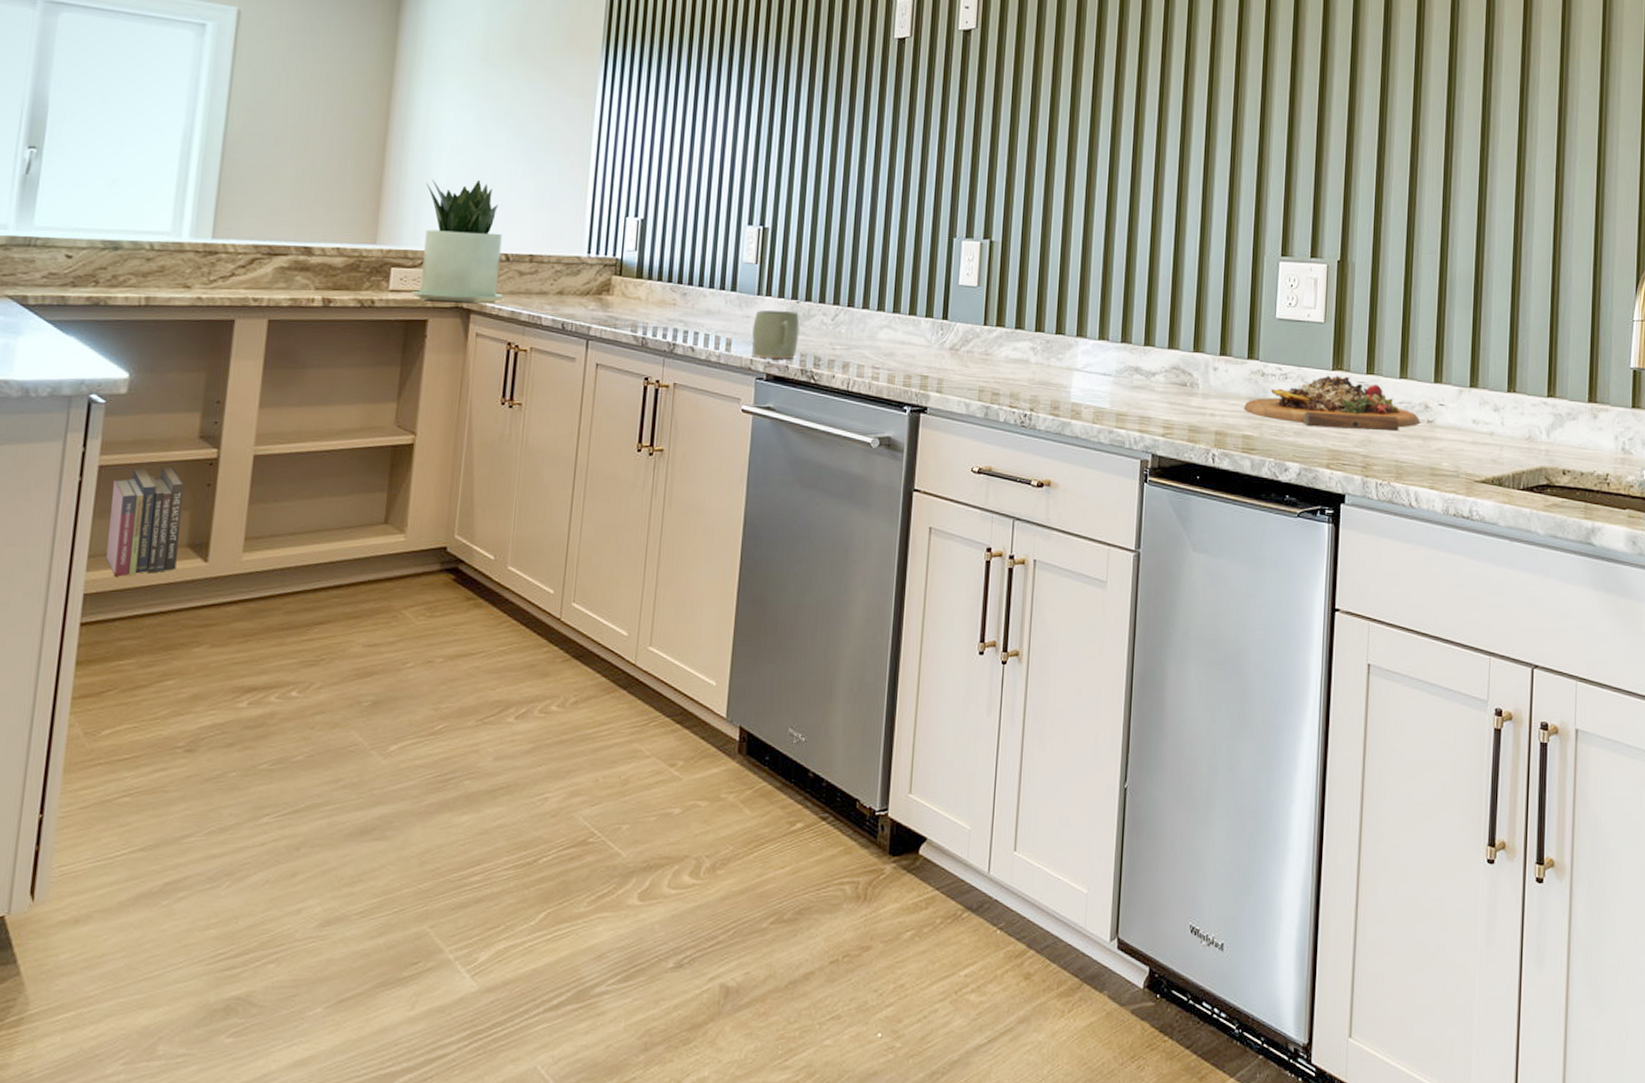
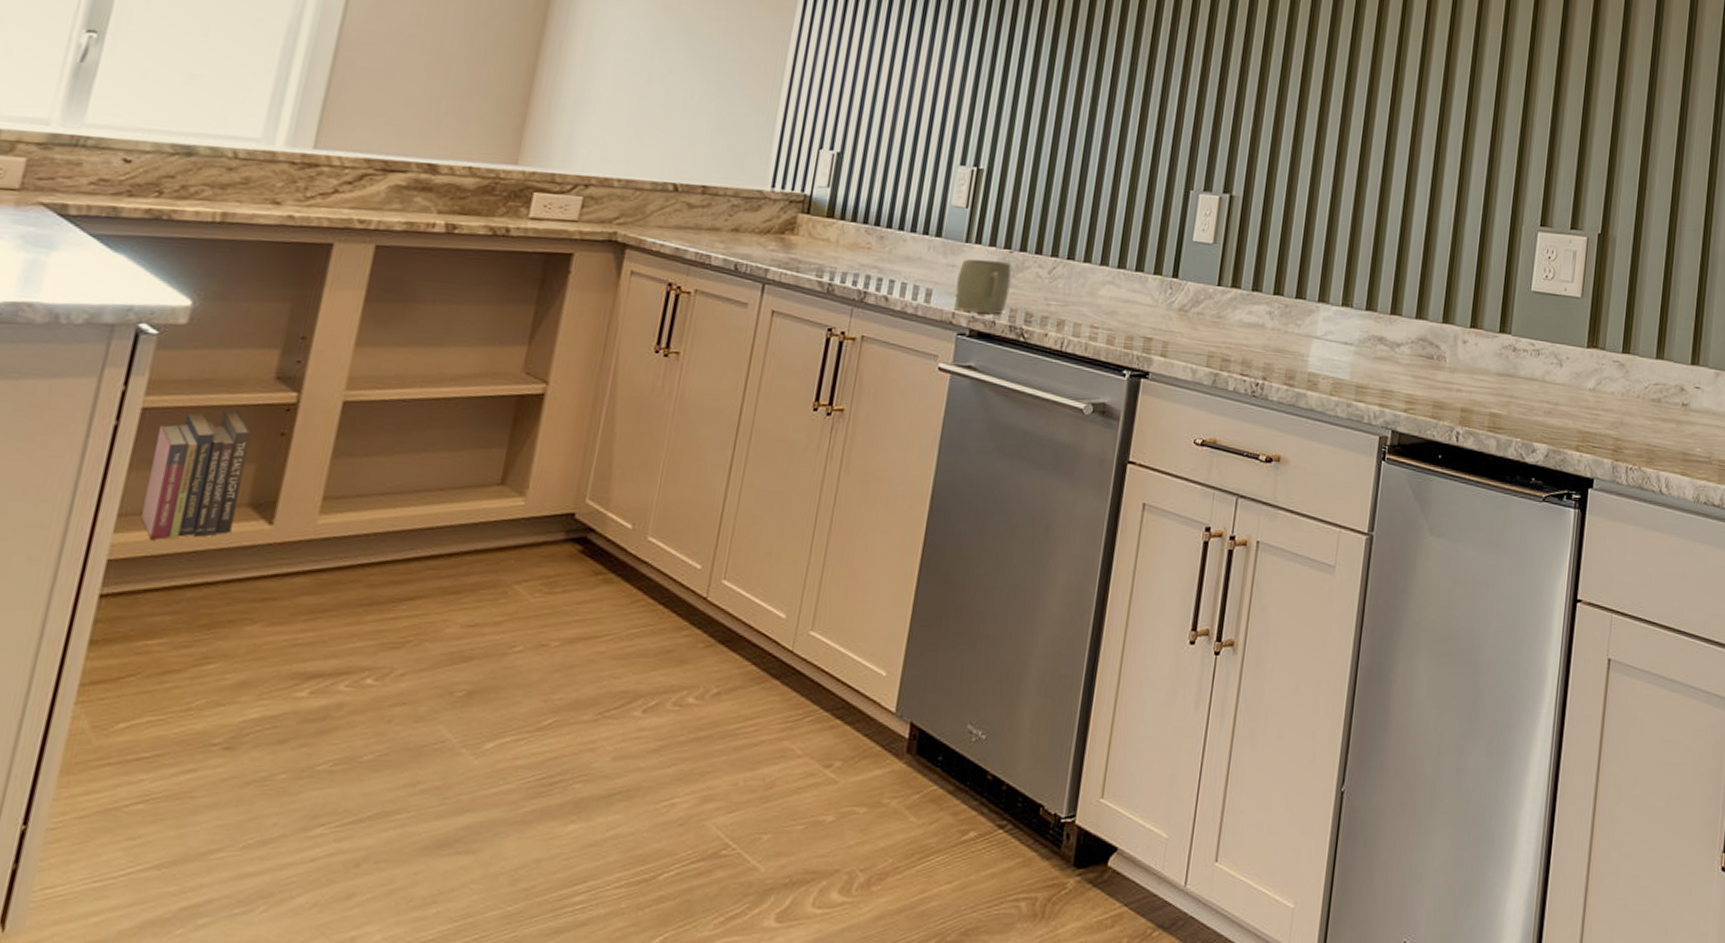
planter: present [411,179,505,303] -> none [555,96,672,238]
cutting board: present [1244,375,1421,432] -> none [1492,353,1675,414]

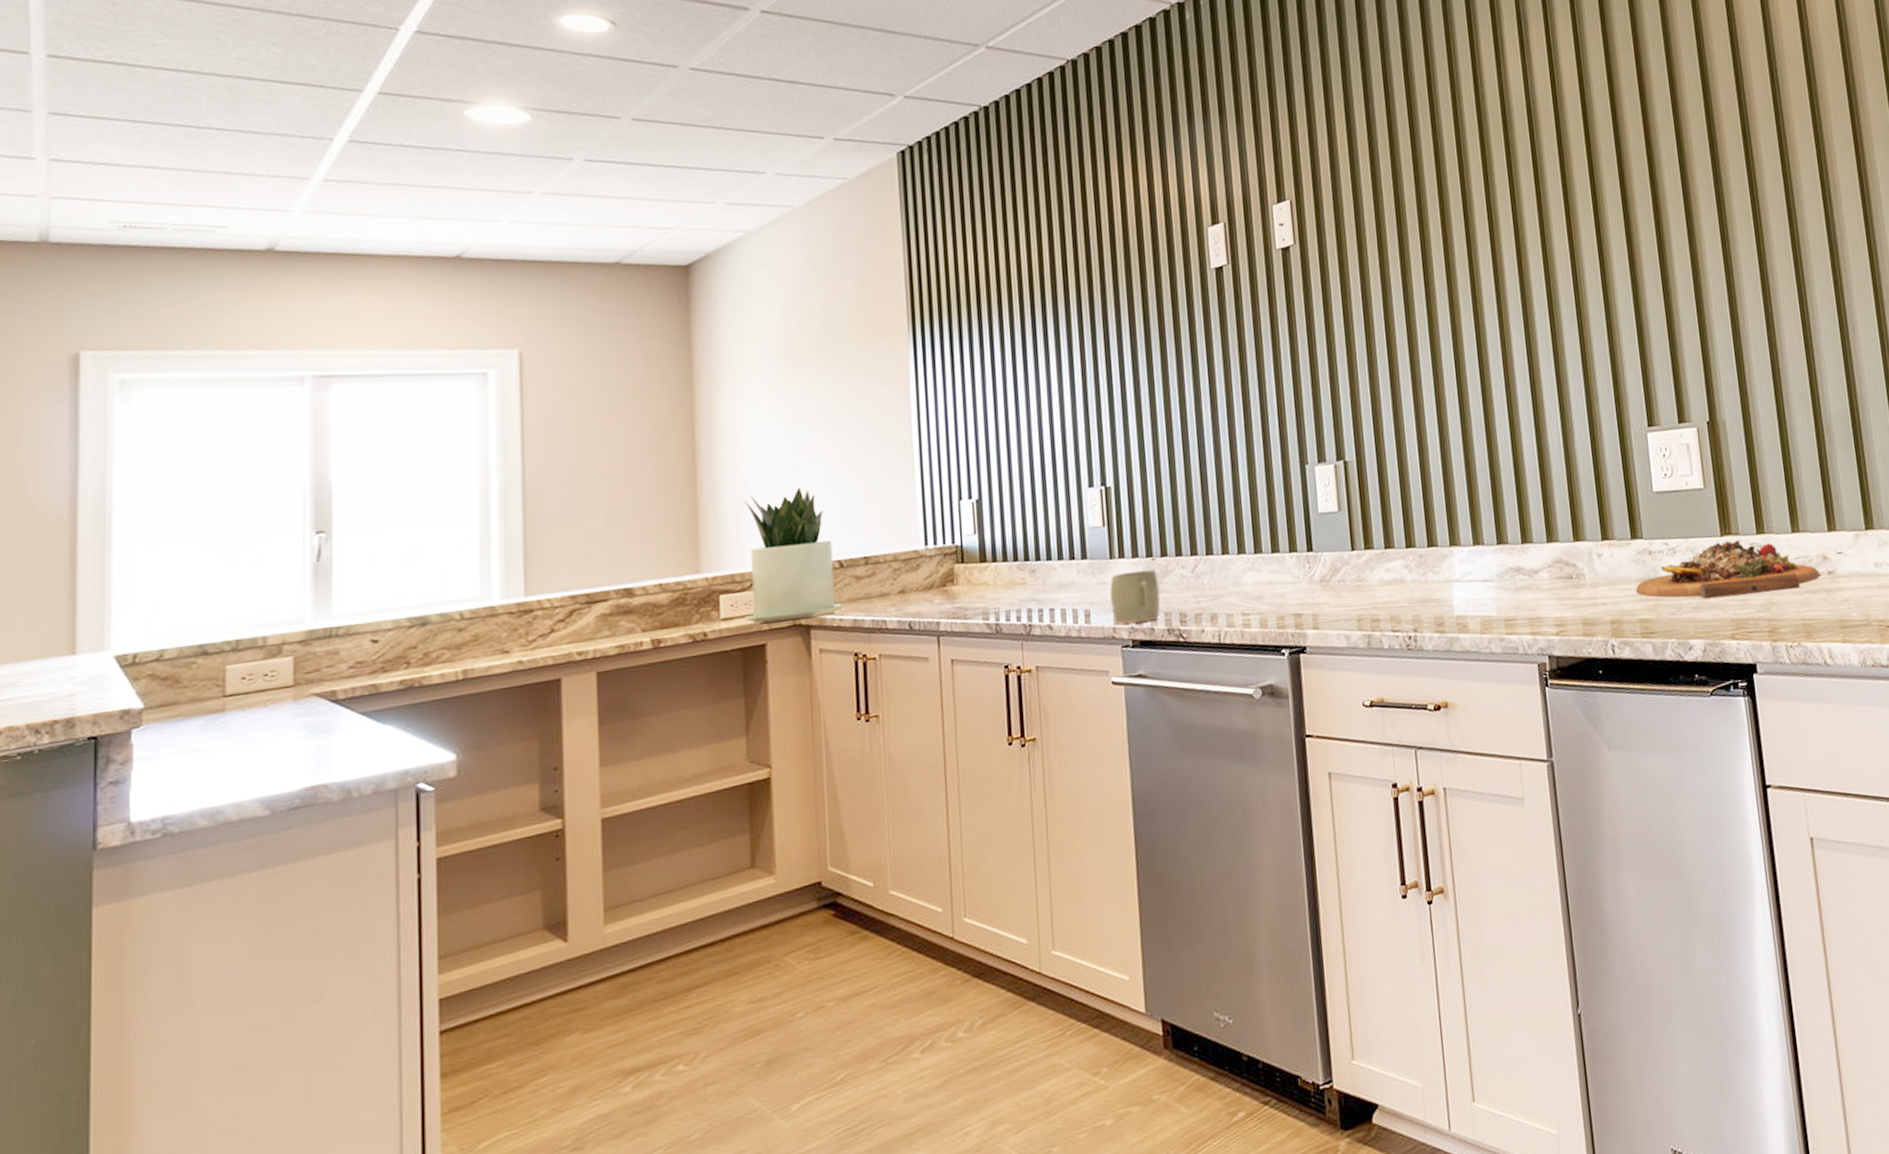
books: present [141,410,251,540] -> none [454,844,534,975]
planter: none [555,96,672,238] -> present [744,487,845,624]
cutting board: none [1492,353,1675,414] -> present [1636,540,1821,600]

